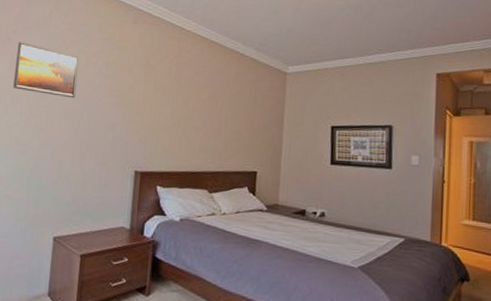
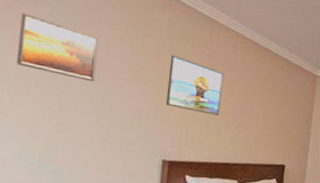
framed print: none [137,65,192,123] -> present [165,54,224,116]

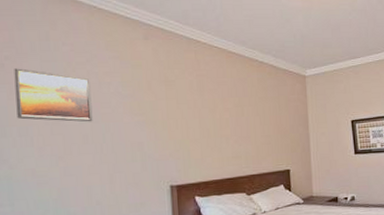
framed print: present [165,54,224,116] -> none [161,81,217,133]

